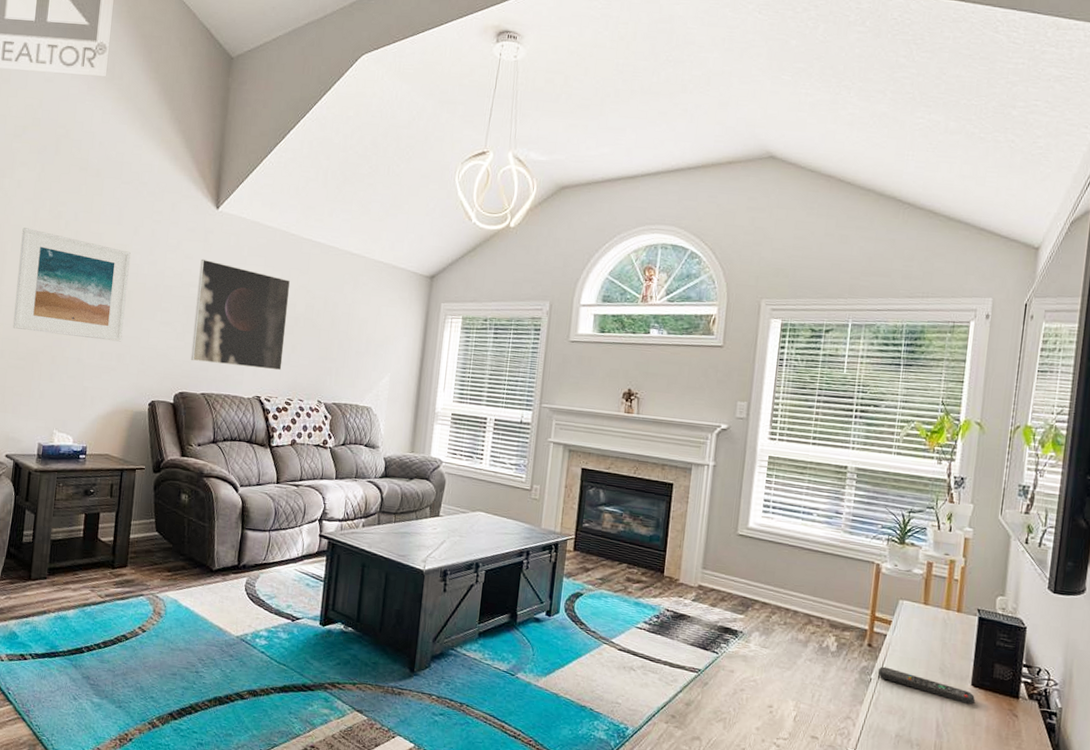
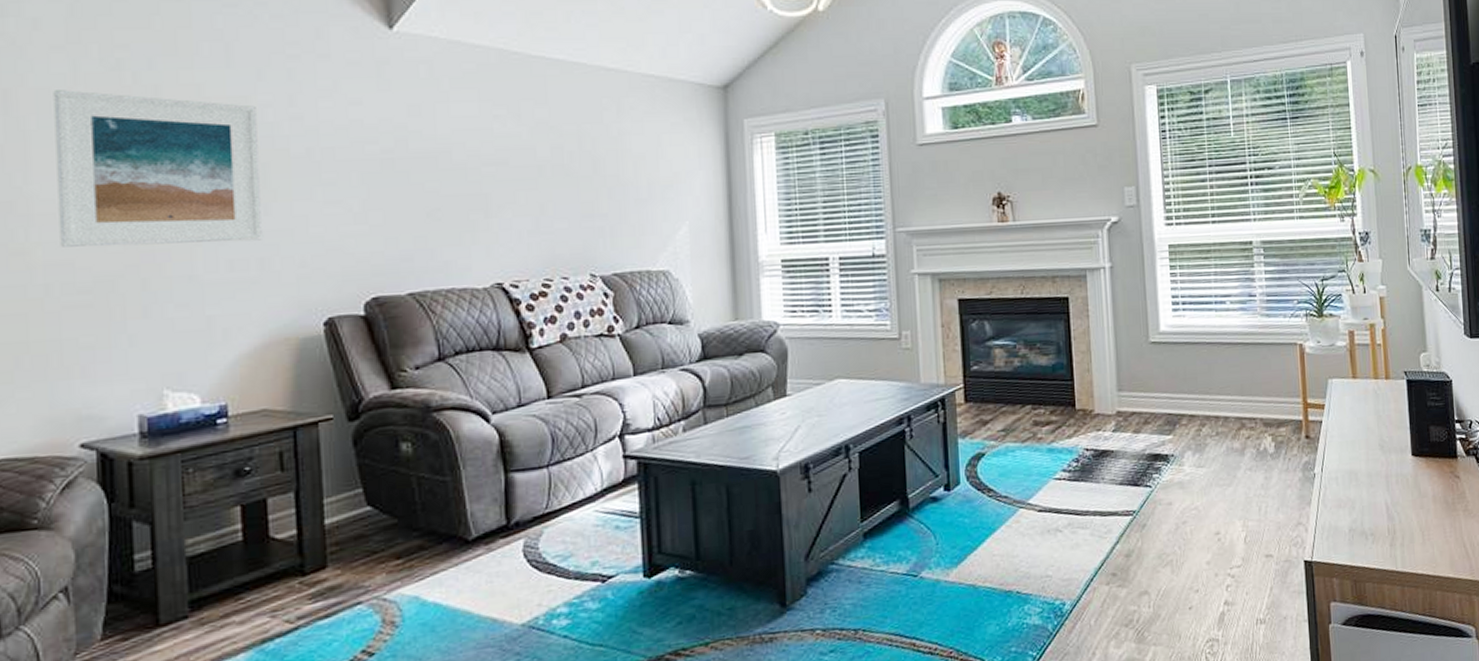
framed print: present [190,258,291,371] -> none [376,102,529,250]
remote control: present [877,666,975,705] -> none [1320,456,1418,478]

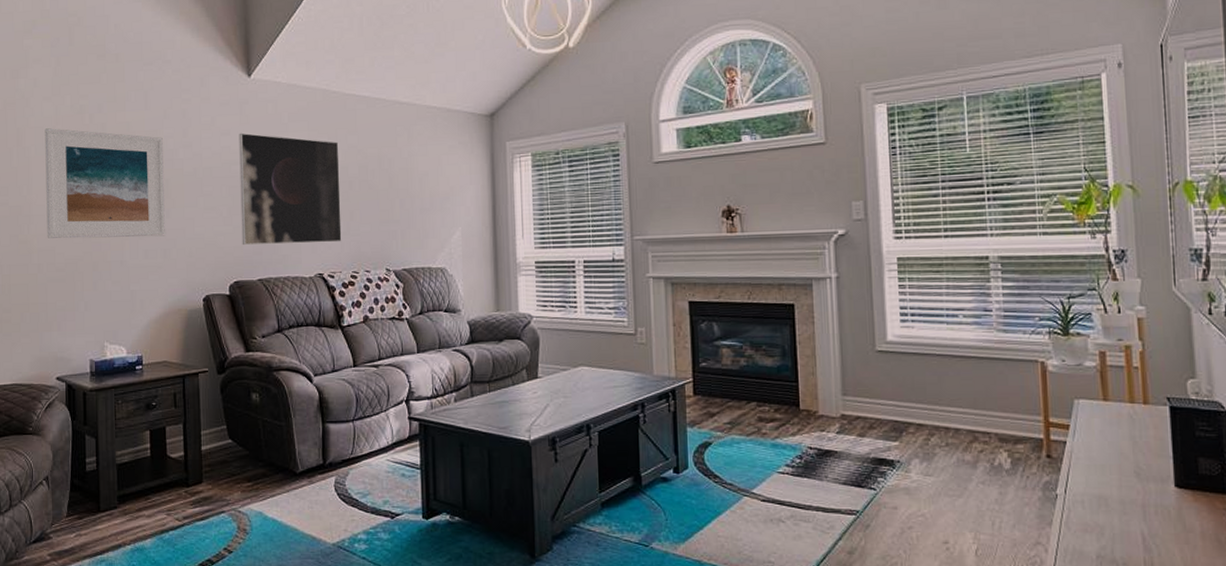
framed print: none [376,102,529,250] -> present [239,133,342,245]

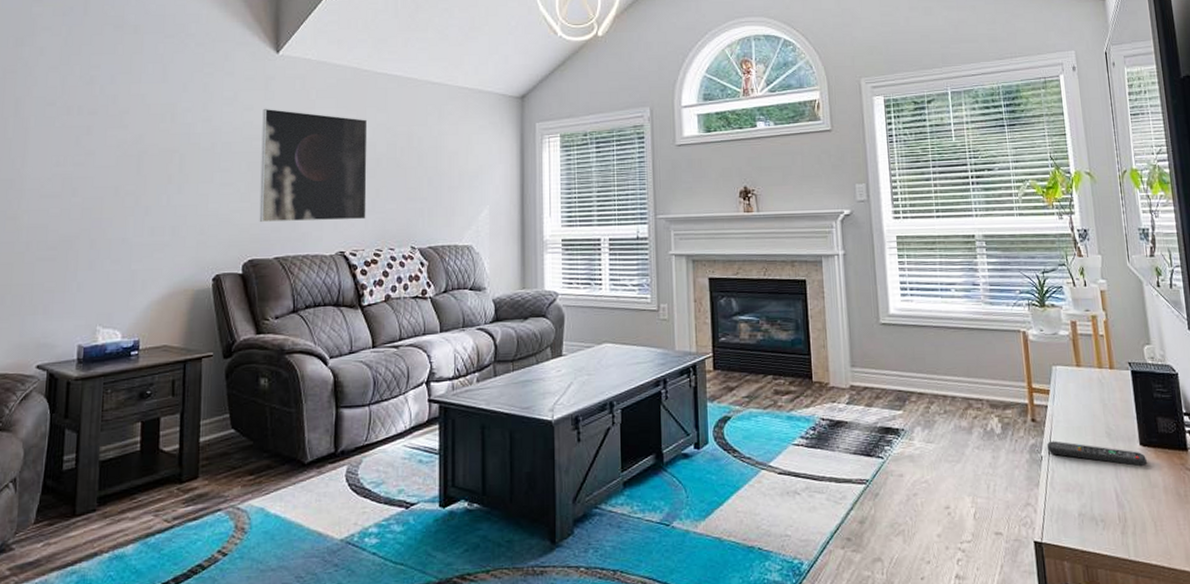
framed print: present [45,128,166,239] -> none [40,98,181,215]
remote control: none [1063,479,1182,510] -> present [1046,441,1147,467]

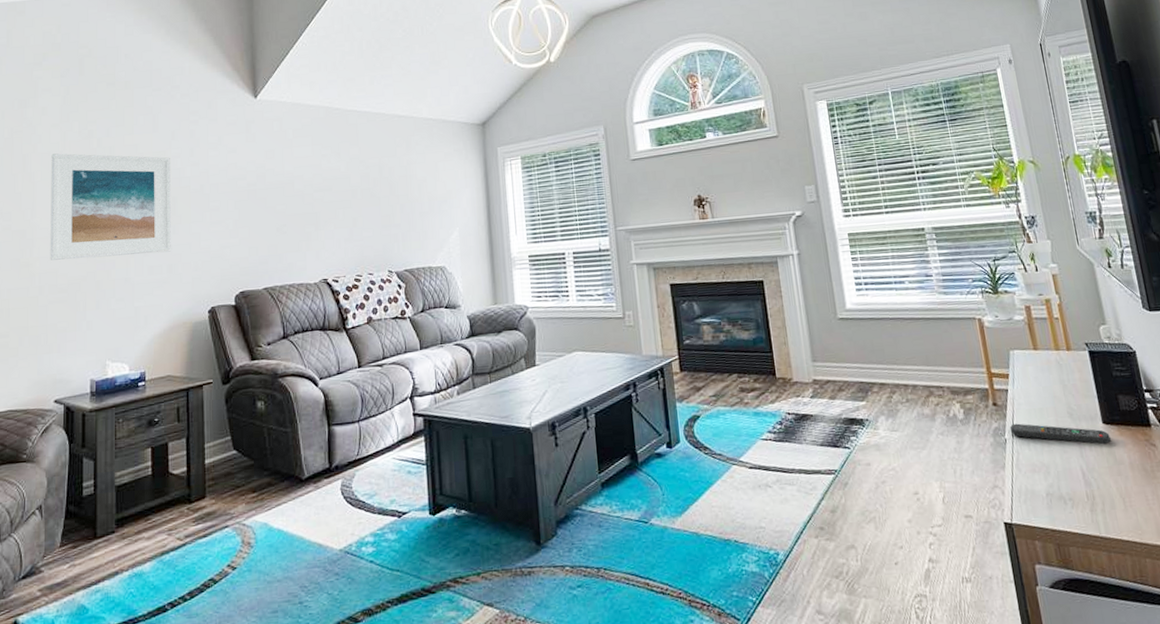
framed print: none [40,98,181,215] -> present [50,153,172,261]
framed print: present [259,108,368,223] -> none [245,149,345,256]

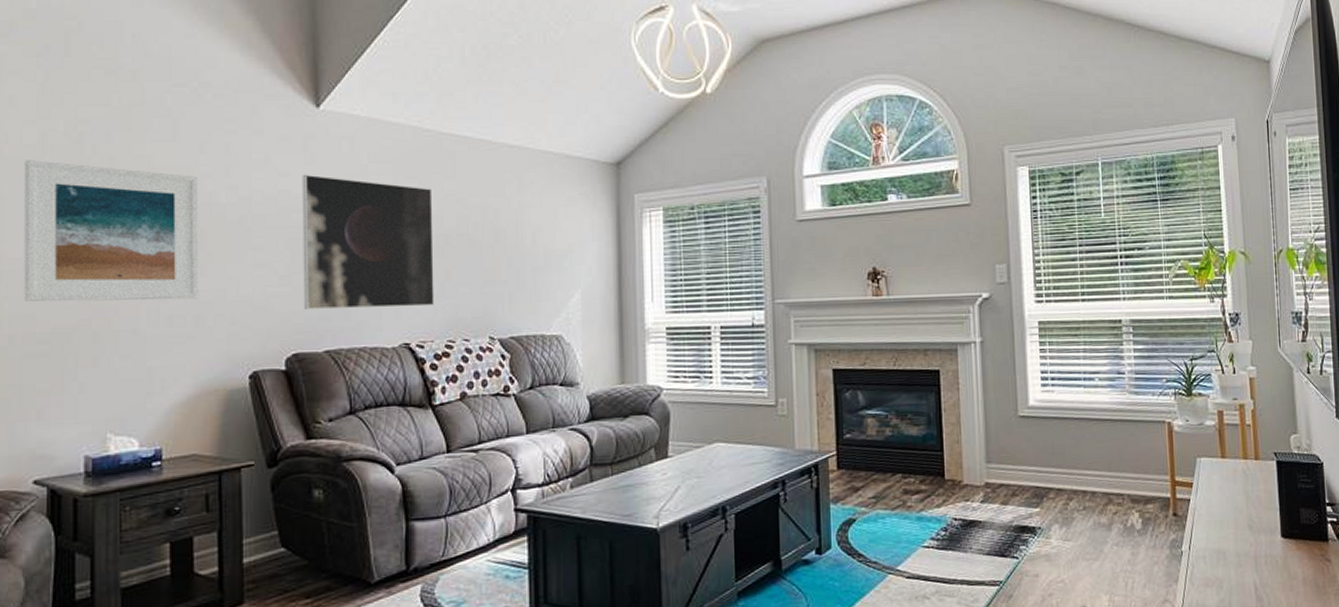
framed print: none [245,149,345,256] -> present [302,174,435,310]
remote control: present [1009,423,1111,445] -> none [1187,535,1287,559]

